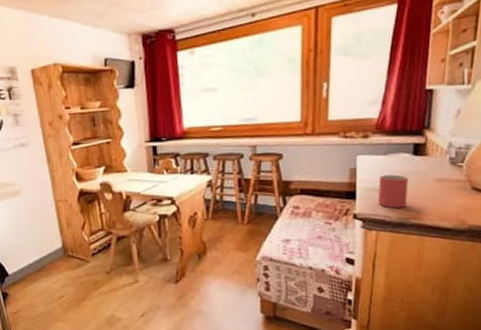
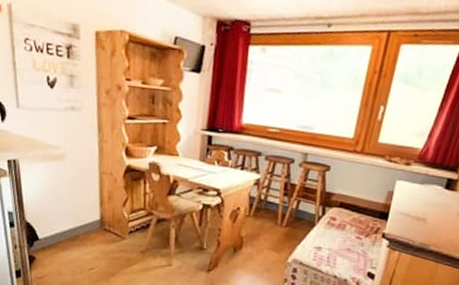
mug: present [377,174,408,208] -> none [405,202,436,235]

